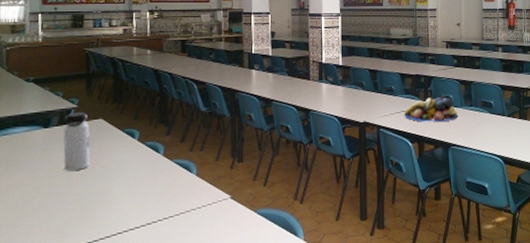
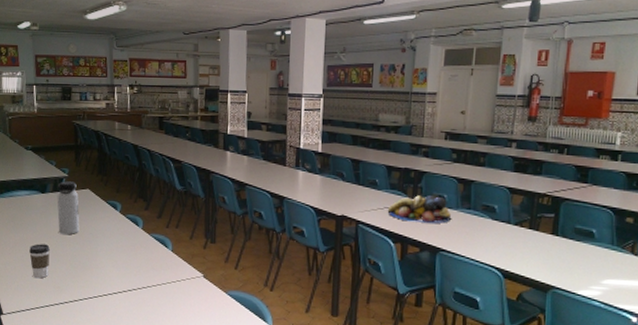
coffee cup: none [26,184,53,226] -> present [29,243,50,279]

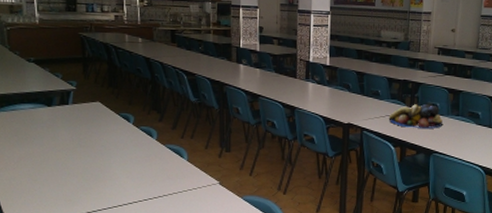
coffee cup: present [29,243,50,279] -> none [36,157,59,193]
water bottle: present [57,181,80,235] -> none [65,94,91,148]

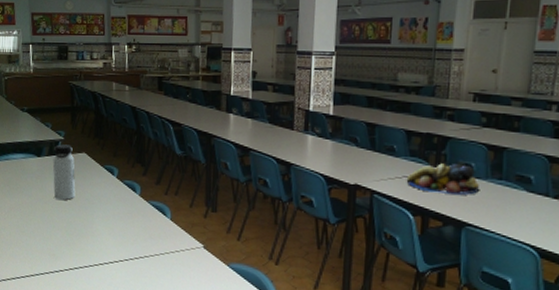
water bottle: none [65,94,91,148] -> present [52,144,76,201]

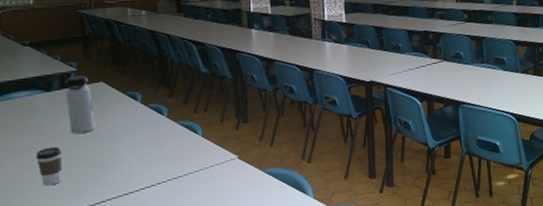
coffee cup: none [24,209,45,245] -> present [36,147,62,186]
fruit bowl: present [406,163,480,195] -> none [412,54,469,81]

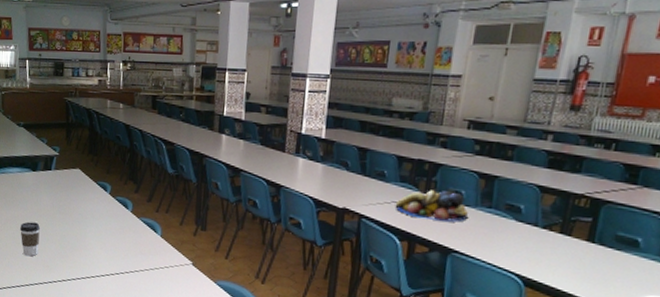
water bottle: present [65,75,96,134] -> none [47,159,70,215]
fruit bowl: none [412,54,469,81] -> present [395,190,469,222]

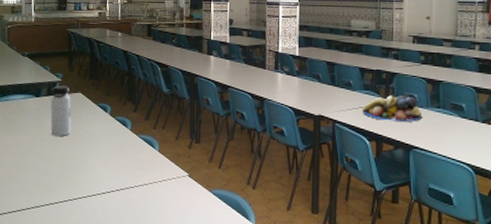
coffee cup: present [20,221,40,257] -> none [22,145,42,180]
water bottle: none [47,159,70,215] -> present [50,85,71,137]

